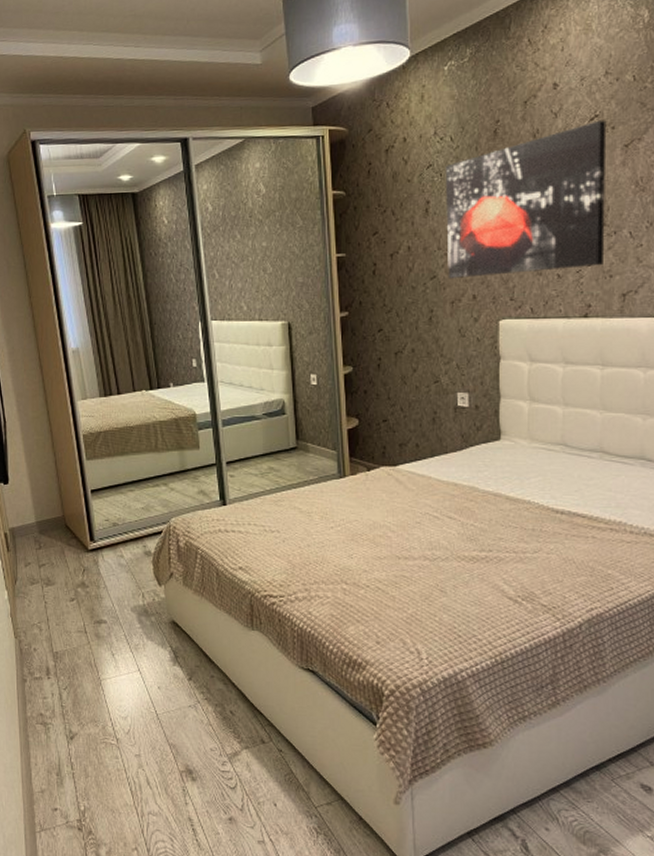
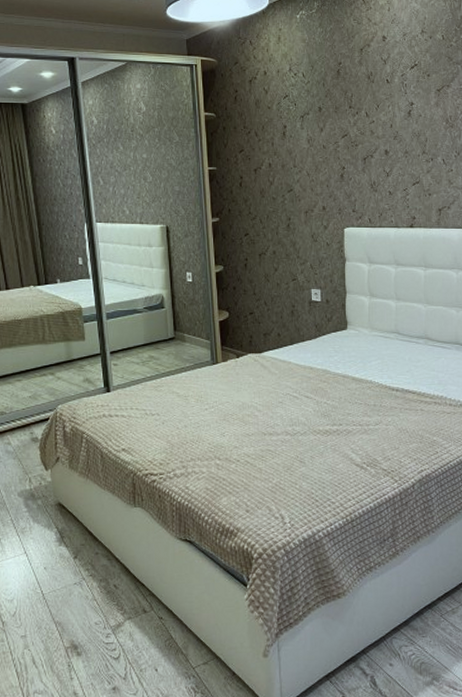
wall art: present [445,120,607,278] -> none [298,68,425,192]

